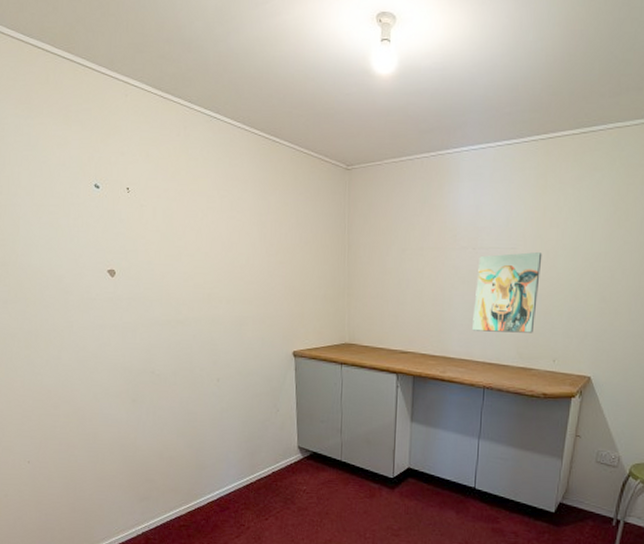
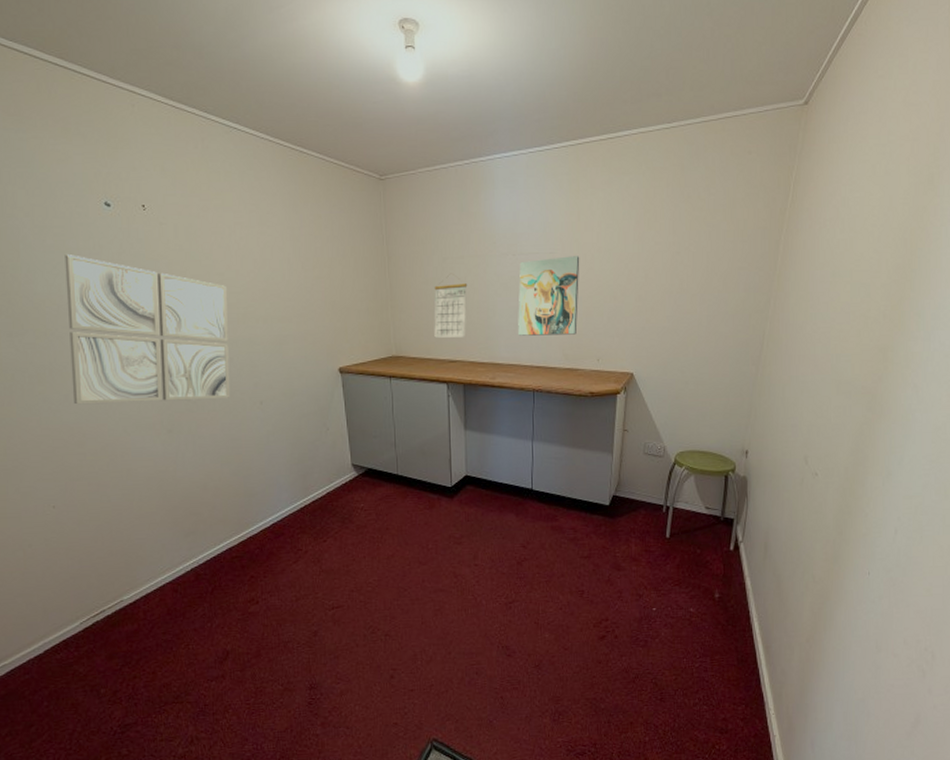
wall art: none [53,231,195,373] -> present [65,254,231,405]
calendar: none [388,264,425,329] -> present [434,273,468,338]

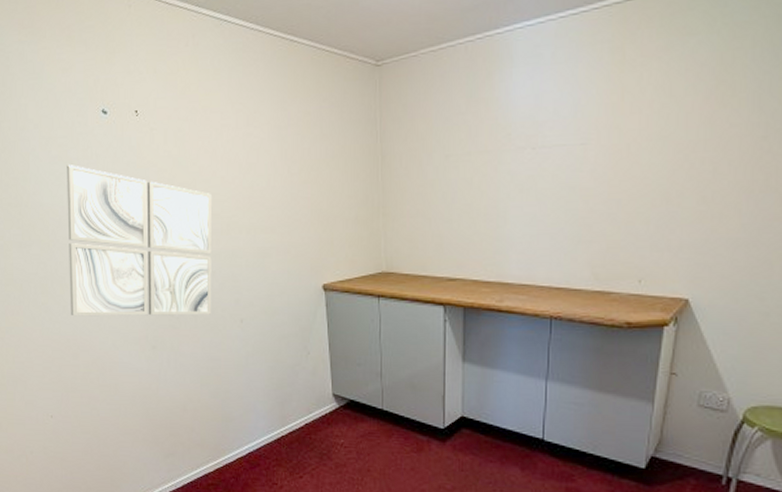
calendar: present [434,273,468,338] -> none [431,173,474,251]
wall art: present [518,256,580,336] -> none [535,147,621,249]

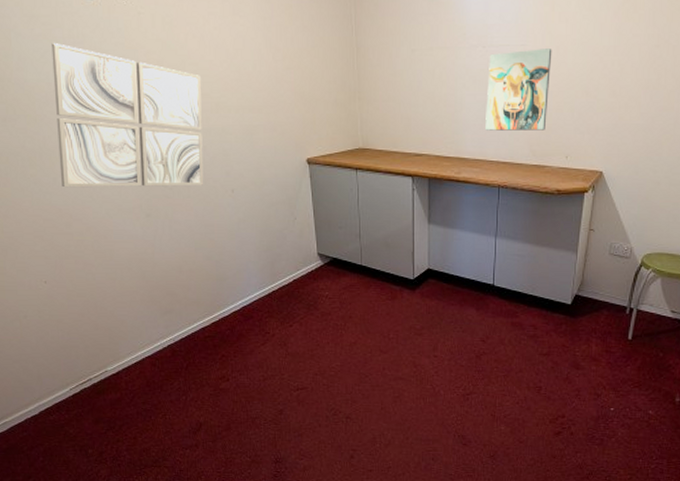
wall art: none [535,147,621,249] -> present [485,49,552,131]

